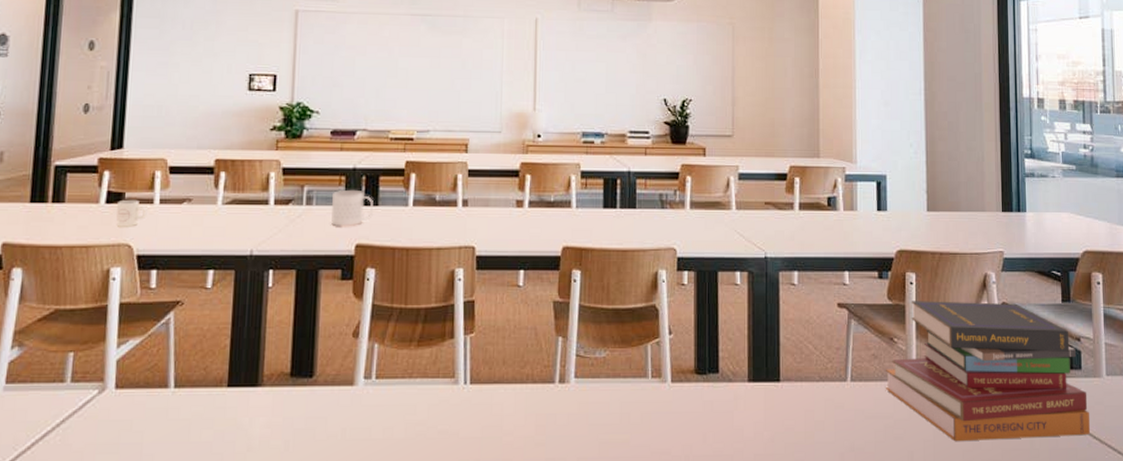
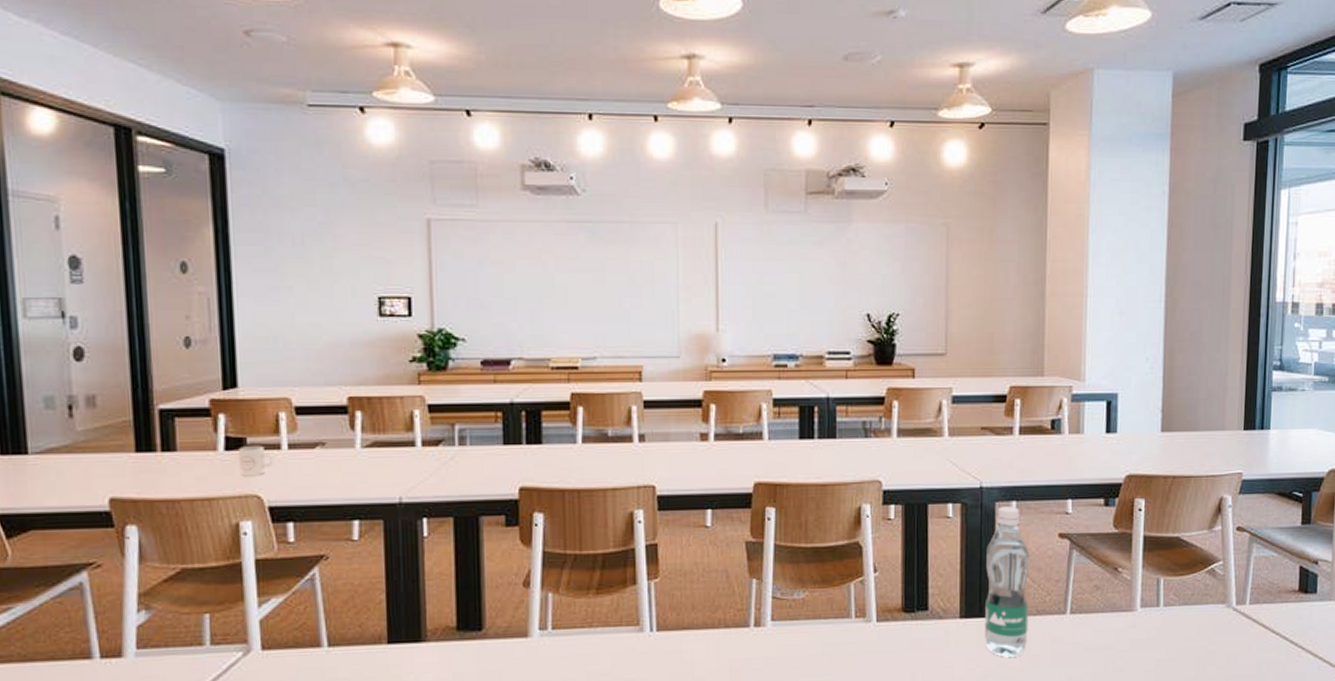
mug: present [331,189,373,227] -> none [487,426,537,469]
bottle: none [770,276,812,422] -> present [984,506,1030,657]
books: present [885,301,1090,441] -> none [1106,527,1321,670]

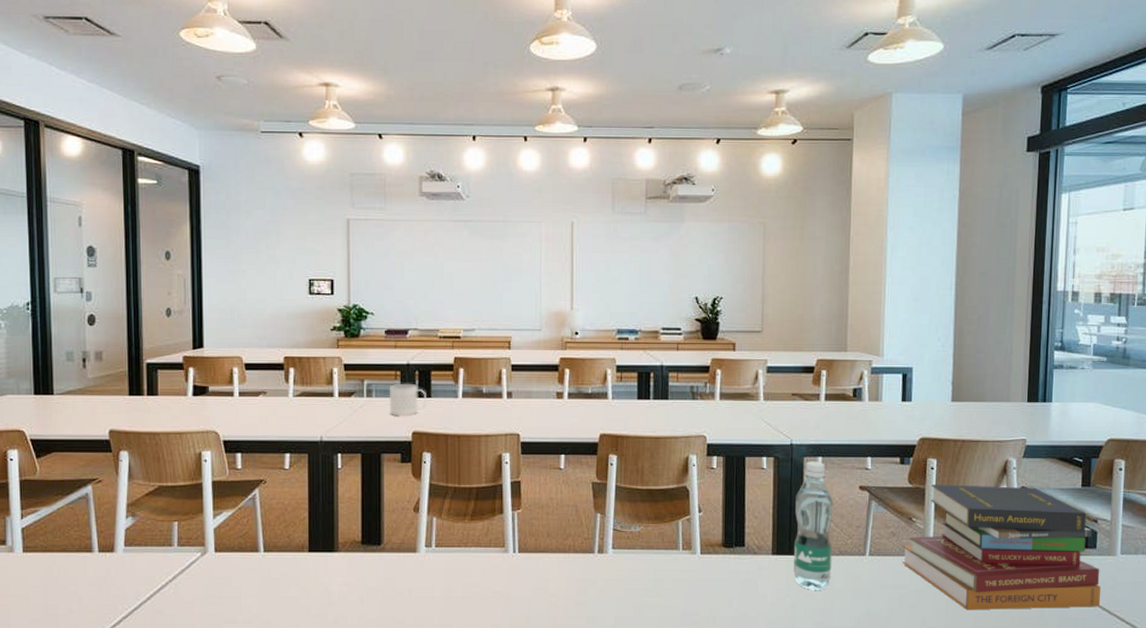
mug: present [239,445,275,477] -> none [203,392,229,416]
mug: none [487,426,537,469] -> present [389,383,426,417]
books: none [1106,527,1321,670] -> present [902,484,1101,609]

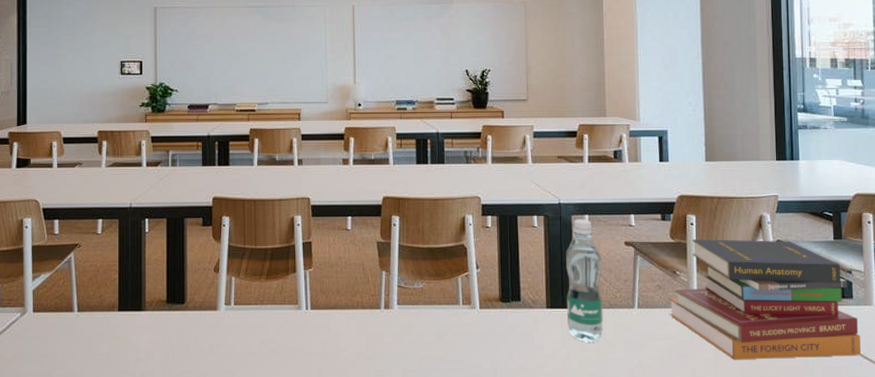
mug: present [389,383,426,417] -> none [191,153,225,184]

